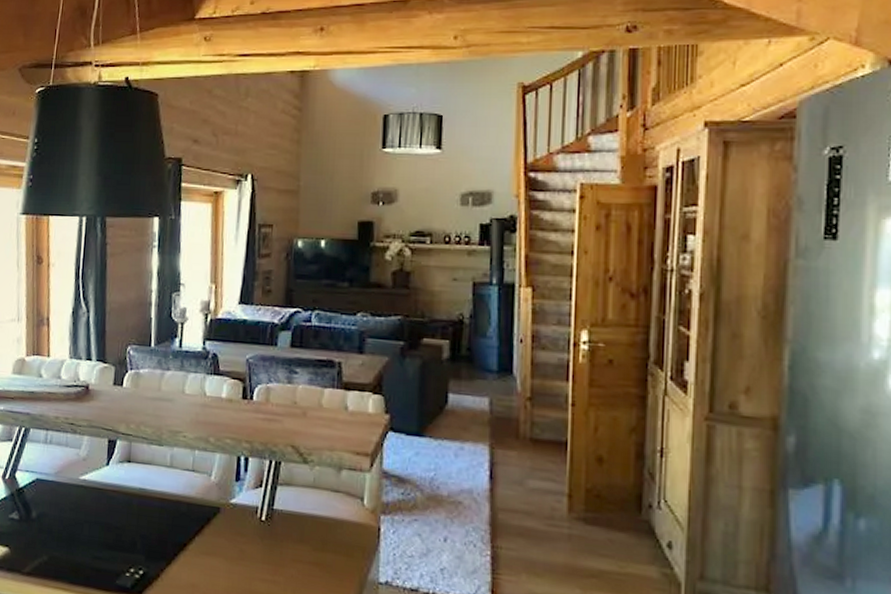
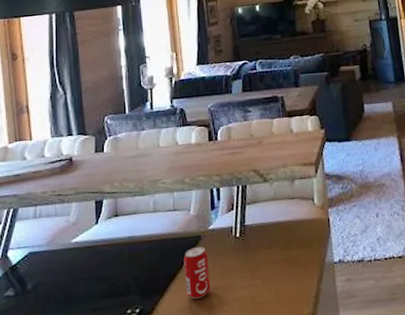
beverage can: none [196,519,226,579] -> present [183,246,210,299]

